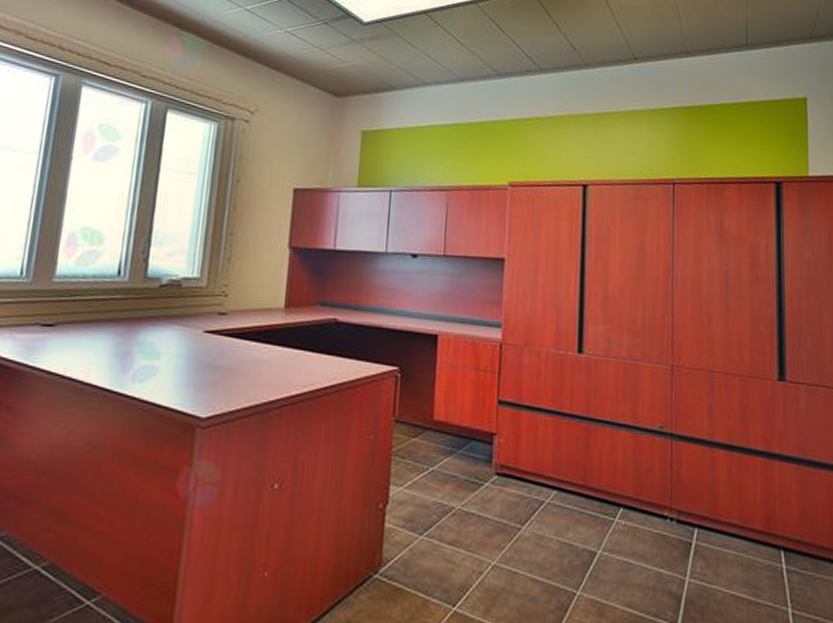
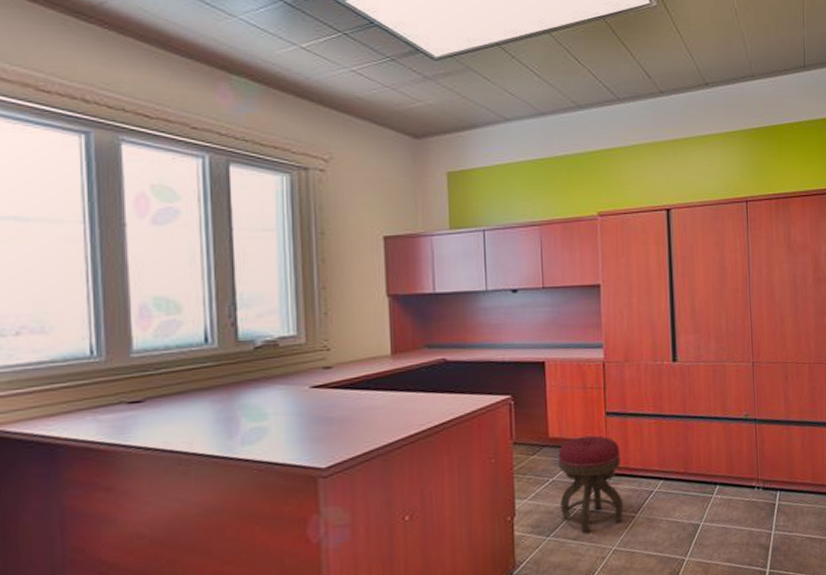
stool: none [438,425,511,541] -> present [558,435,624,535]

